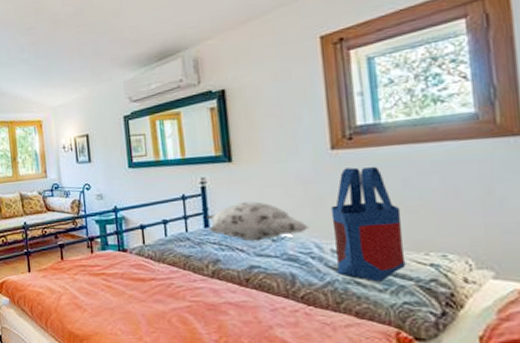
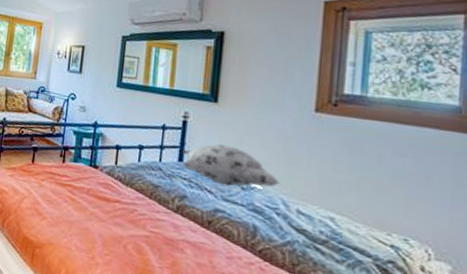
tote bag: present [330,166,406,282] -> none [298,133,371,252]

